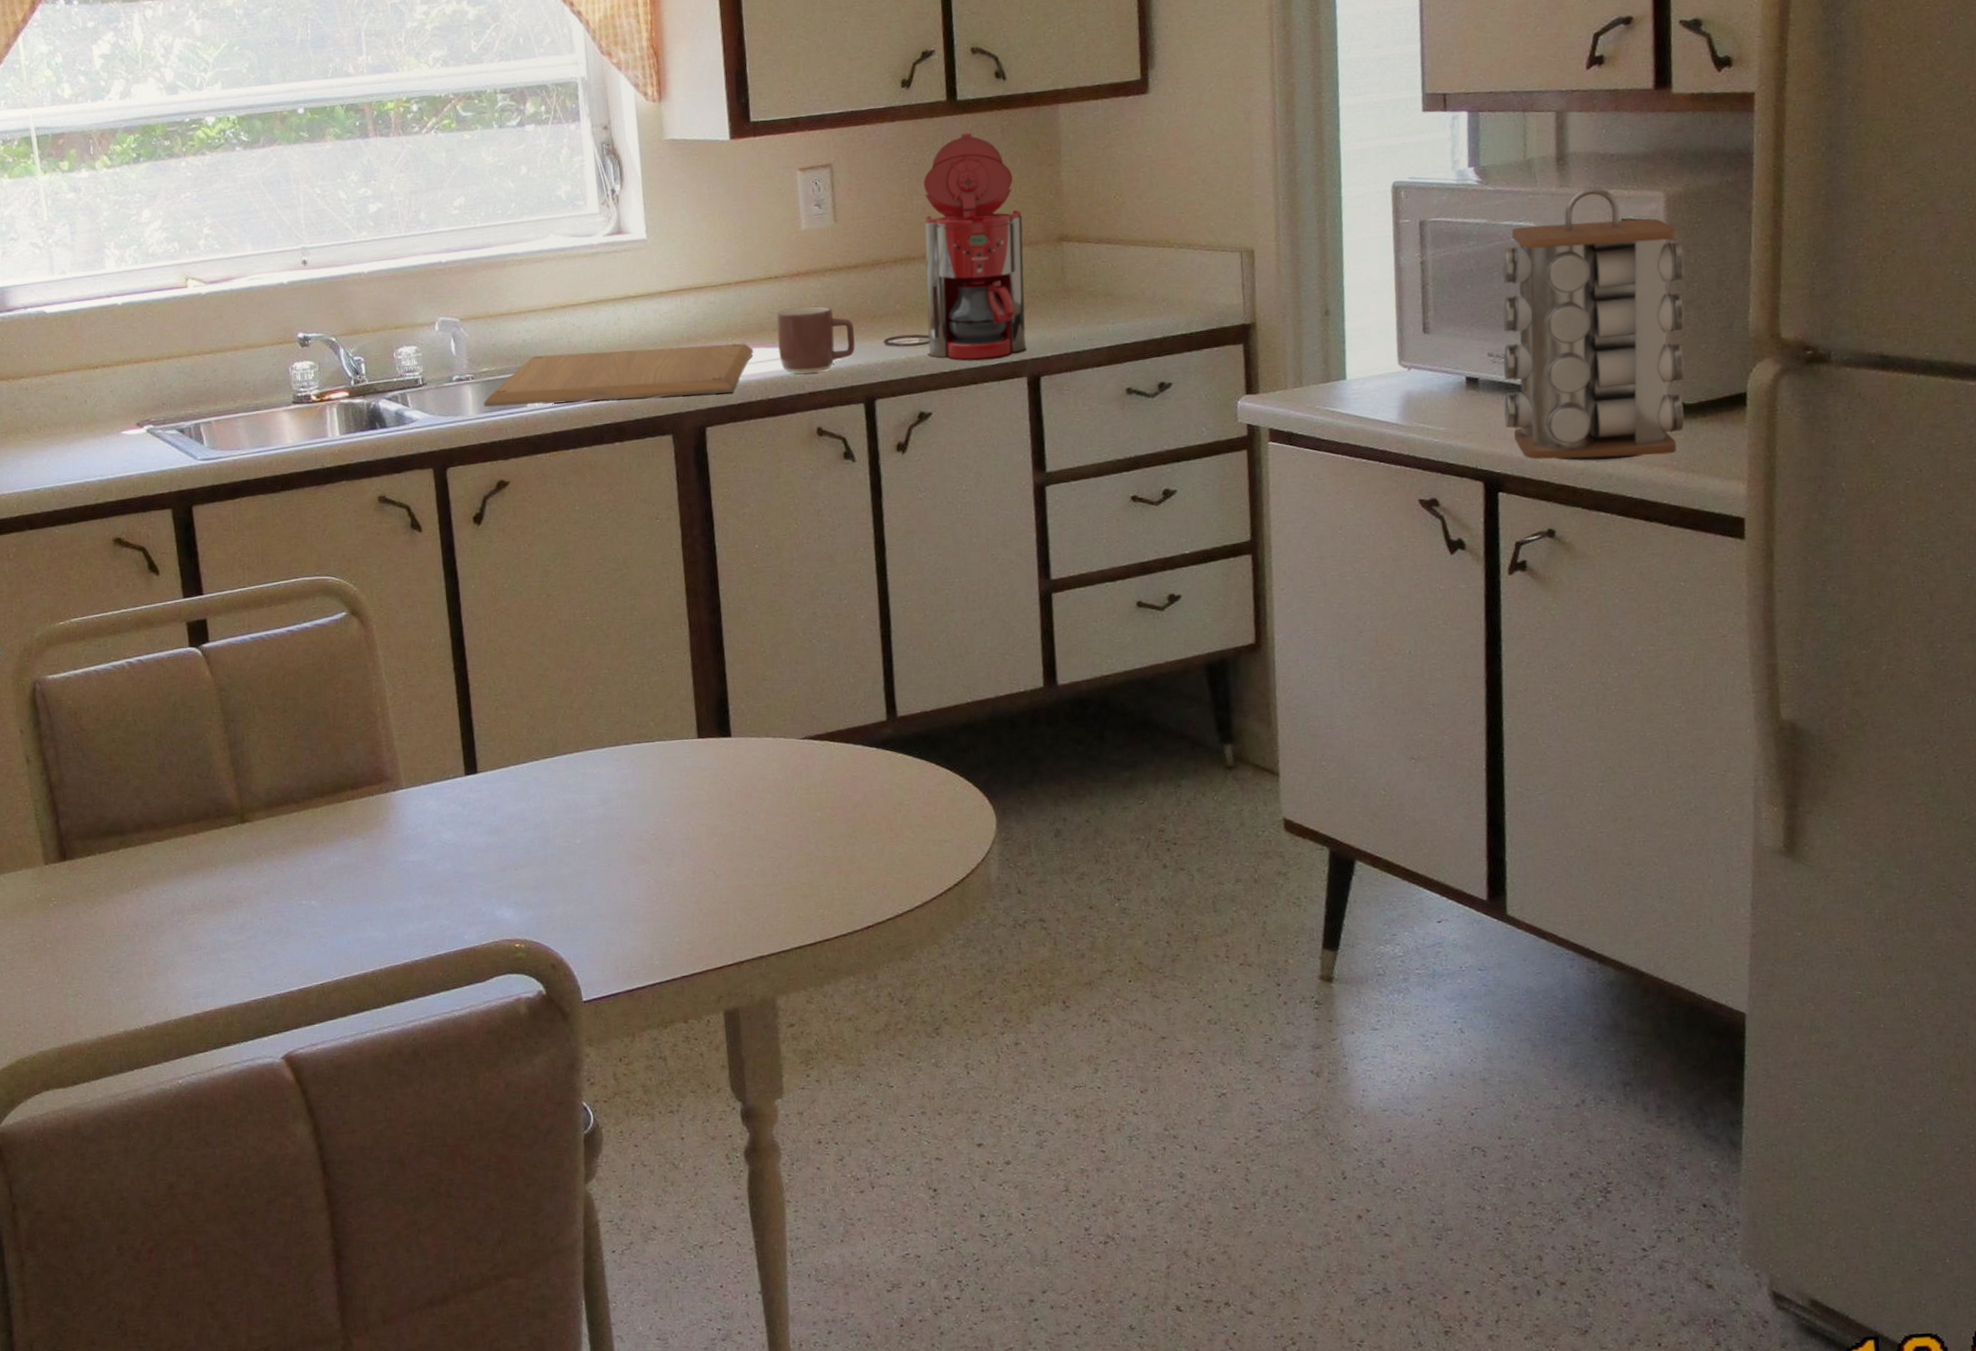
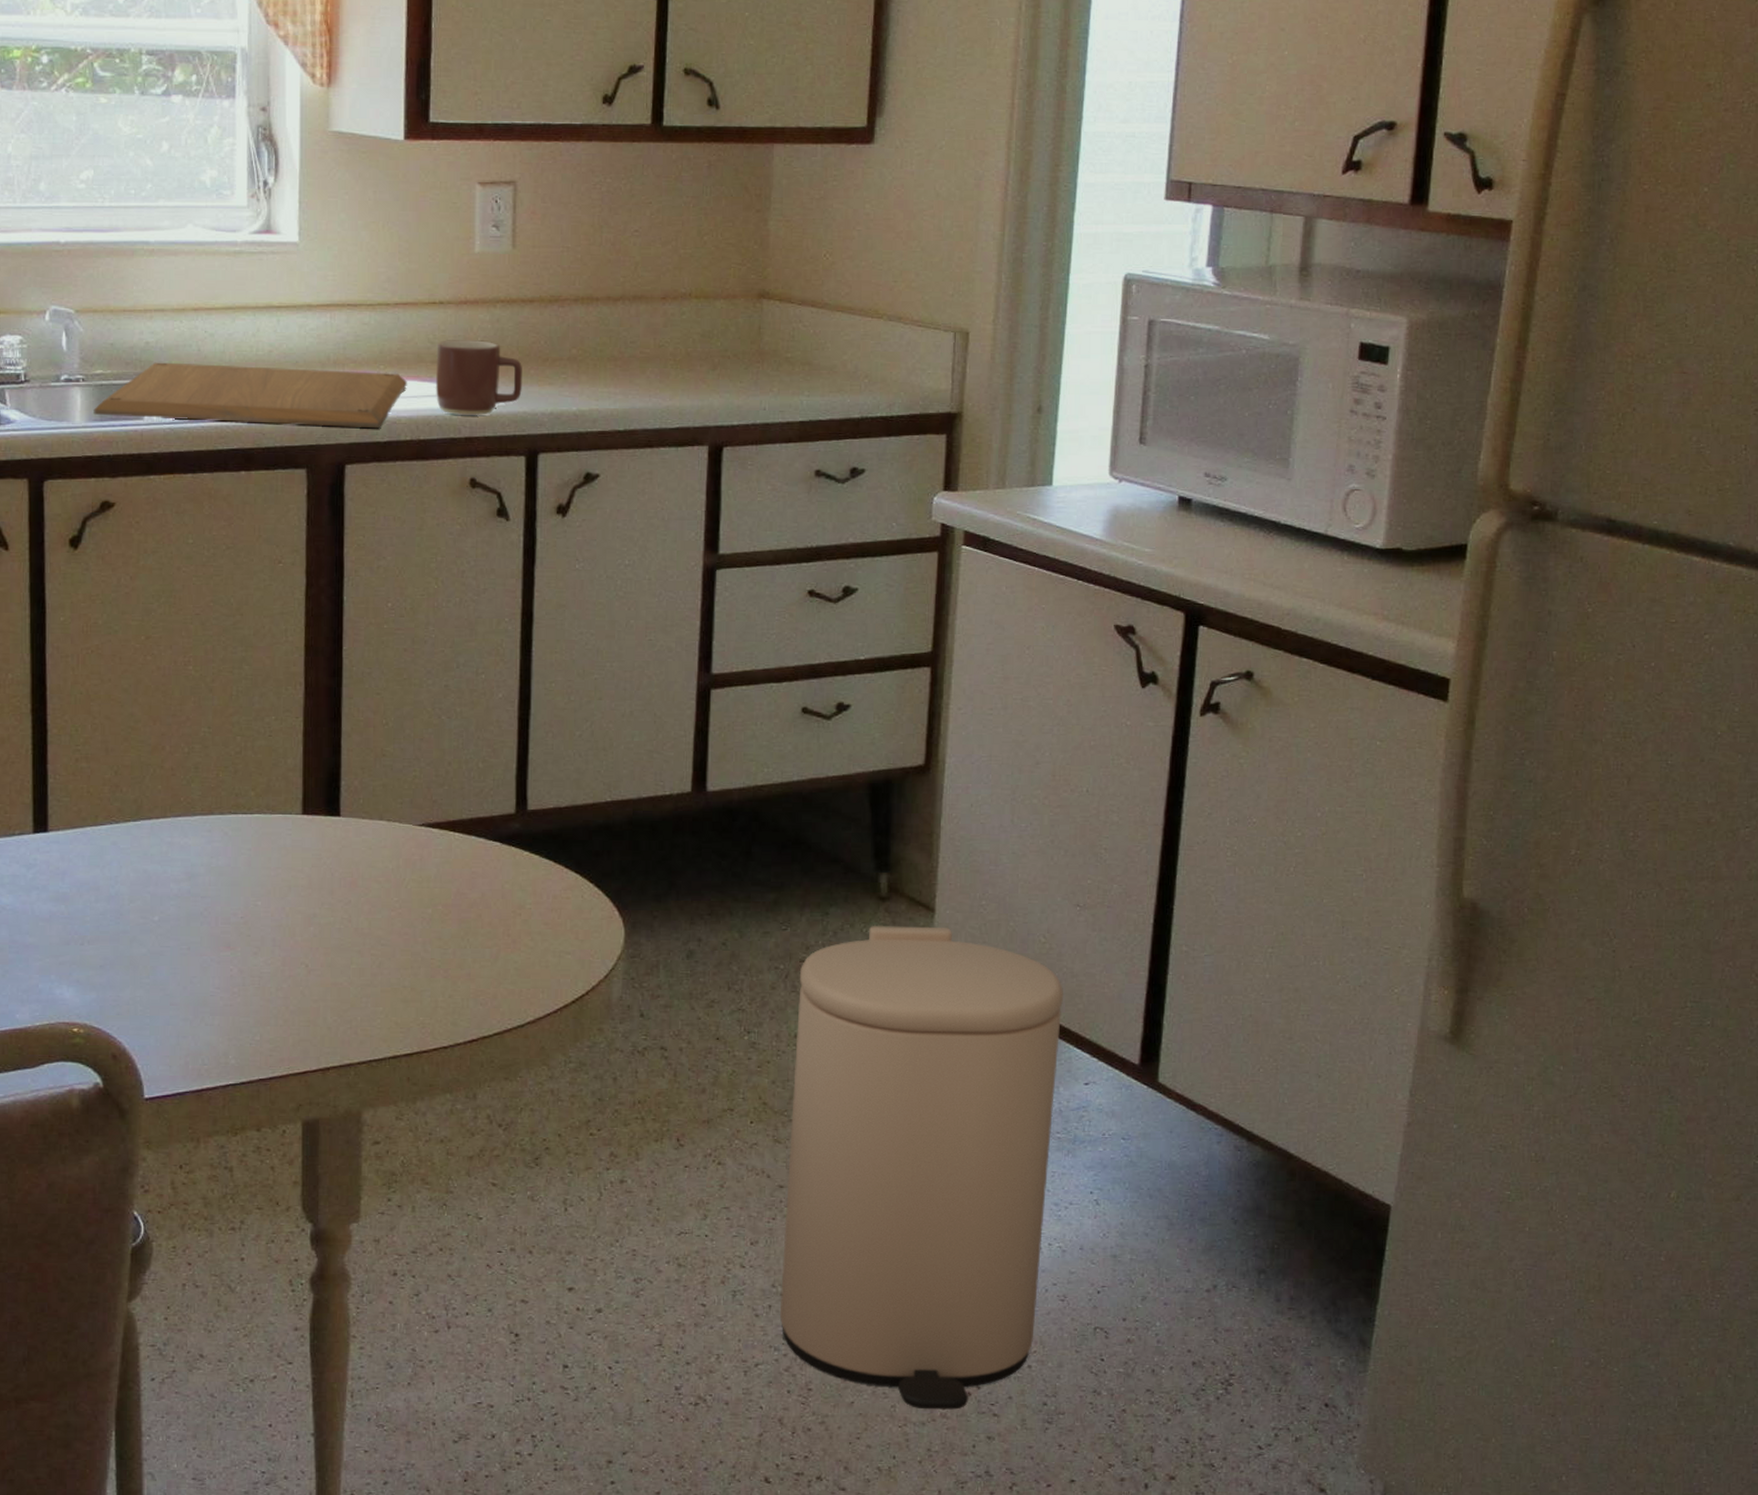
coffee maker: present [883,132,1027,362] -> none [553,164,722,423]
pedal bin: none [1160,789,1415,1234] -> present [779,925,1064,1410]
spice rack: present [1502,187,1685,461] -> none [1213,304,1420,603]

